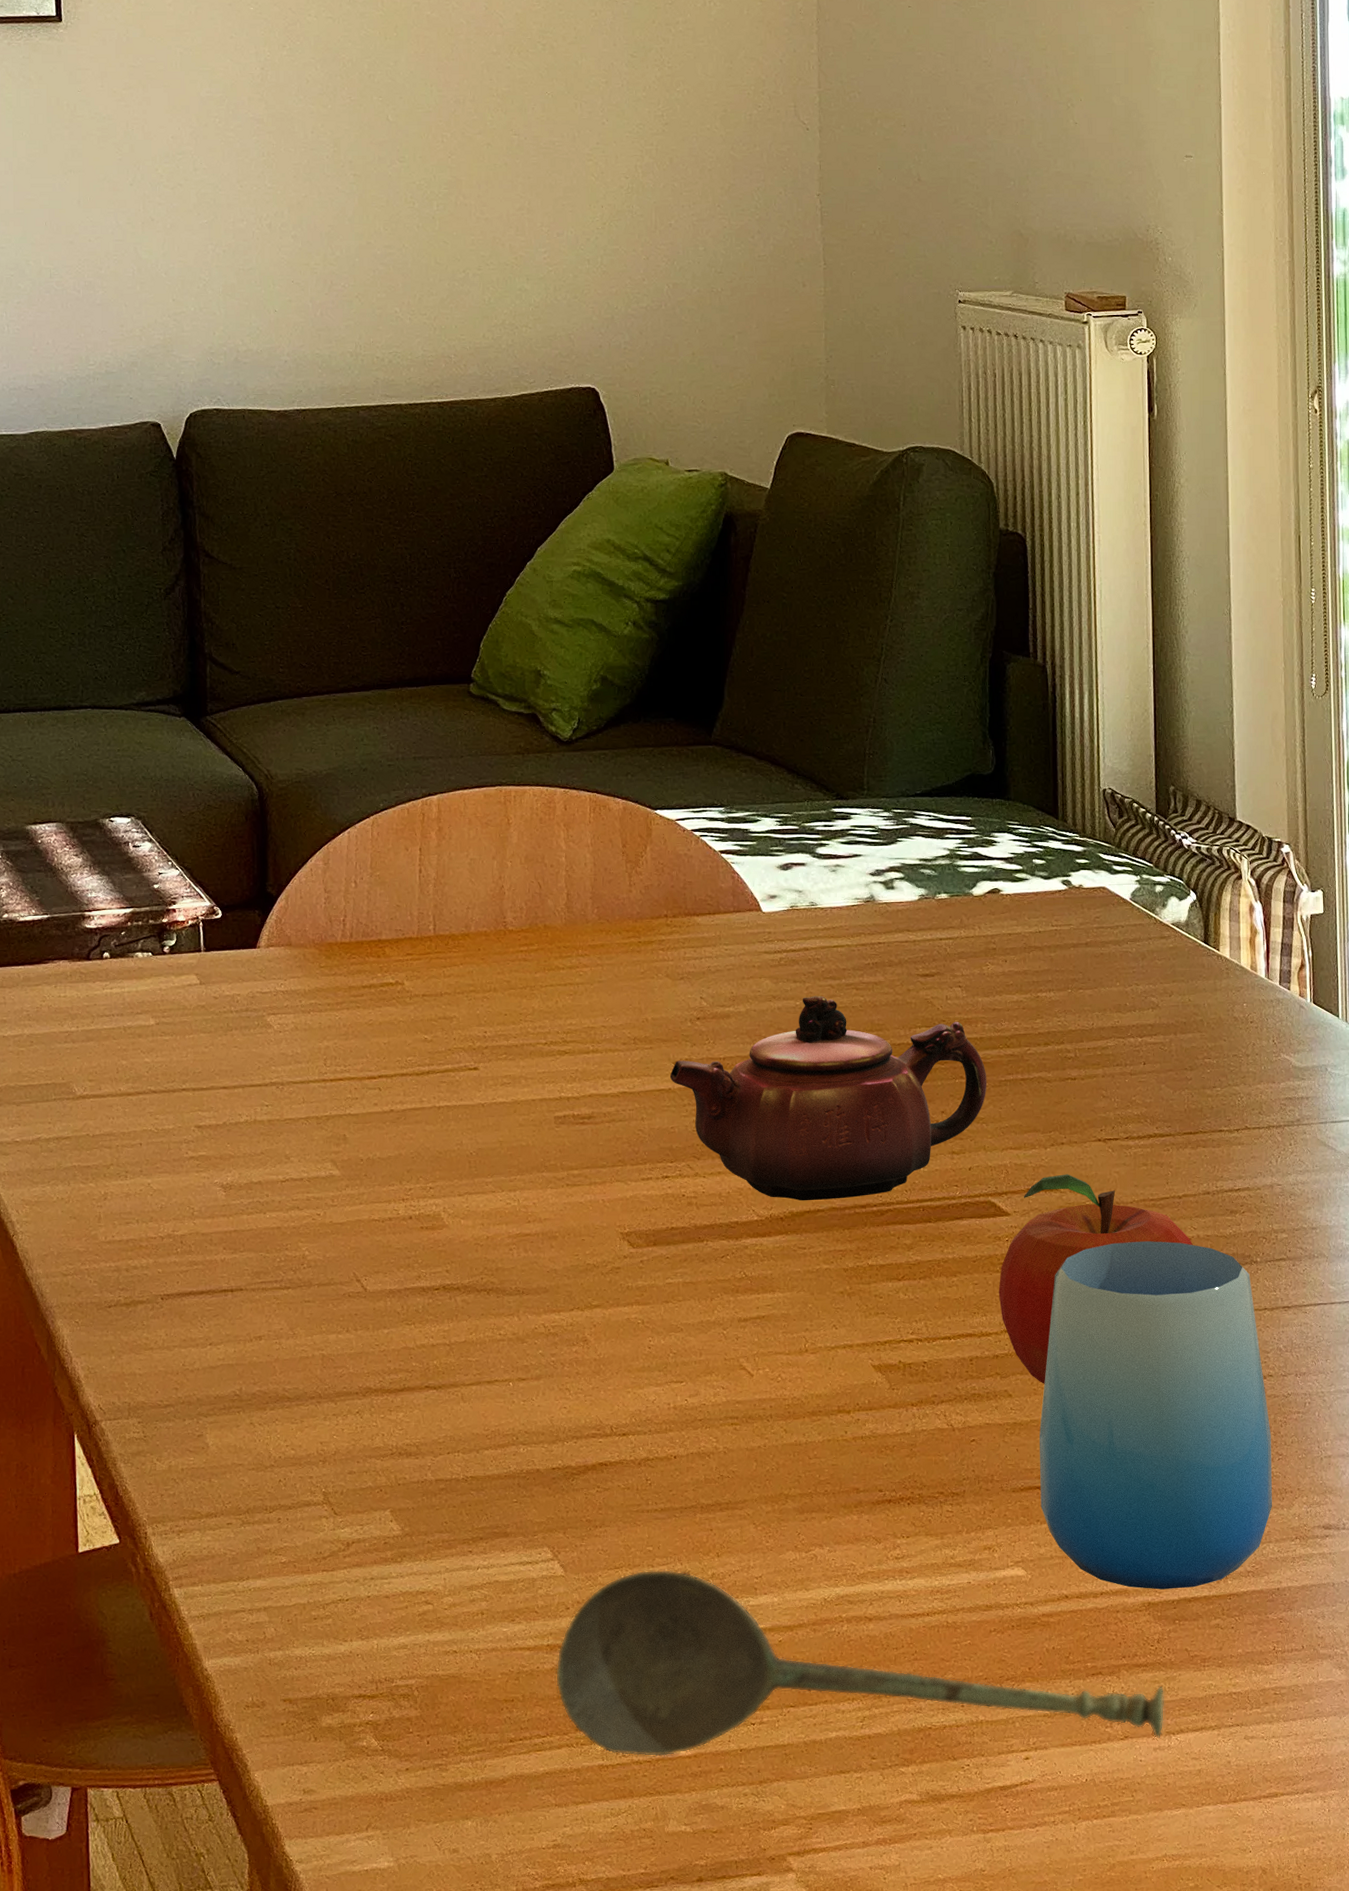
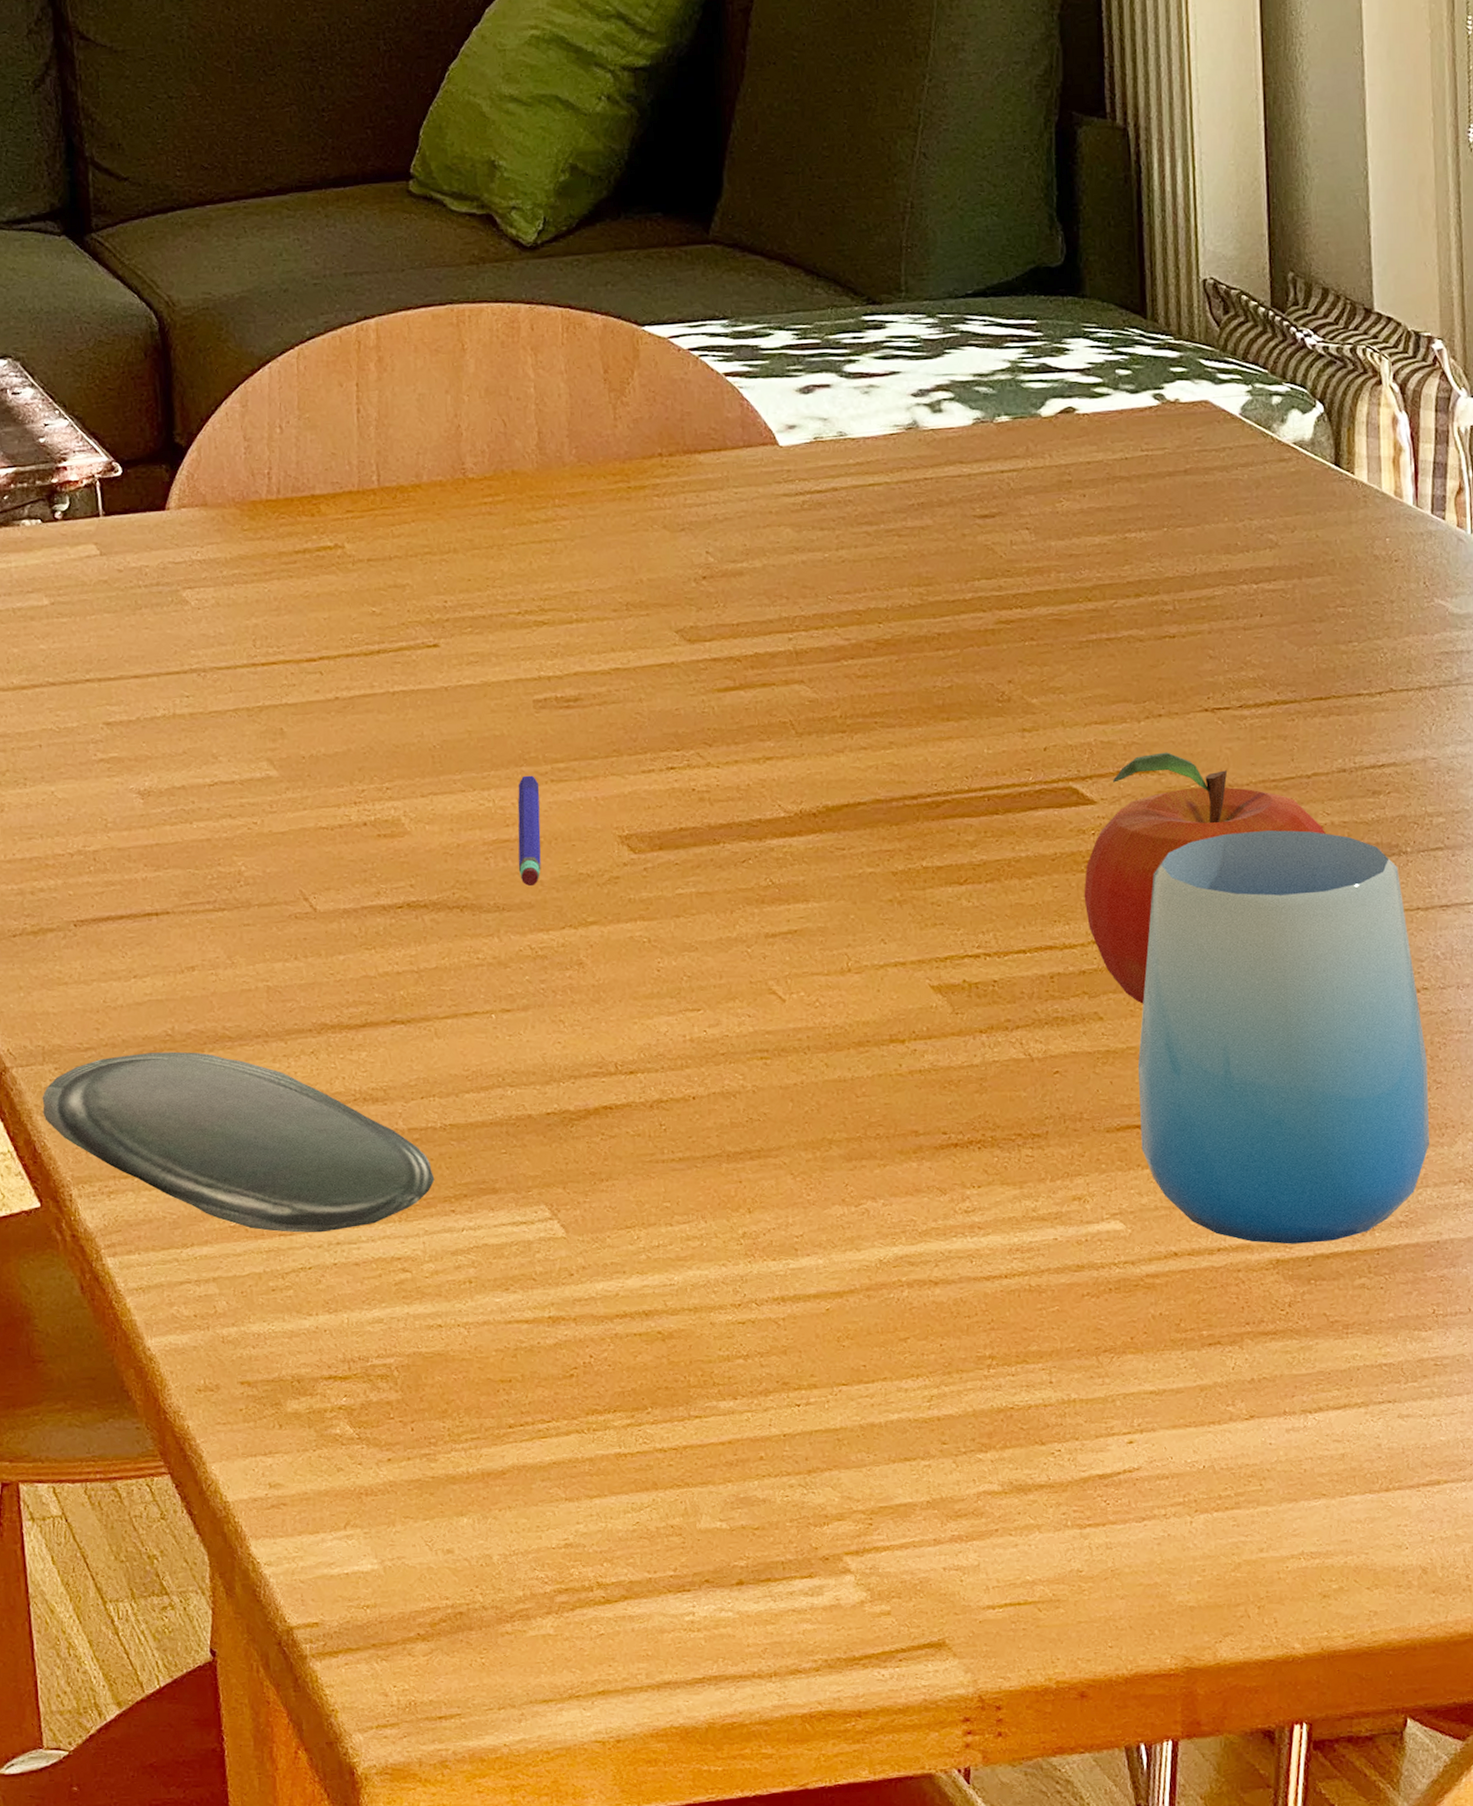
oval tray: none [126,1409,456,1569] -> present [42,1051,435,1233]
pen: none [537,1180,557,1273] -> present [518,775,541,886]
soupspoon: present [555,1569,1165,1757] -> none [559,1228,1300,1444]
teapot: present [669,995,987,1201] -> none [671,545,1064,793]

